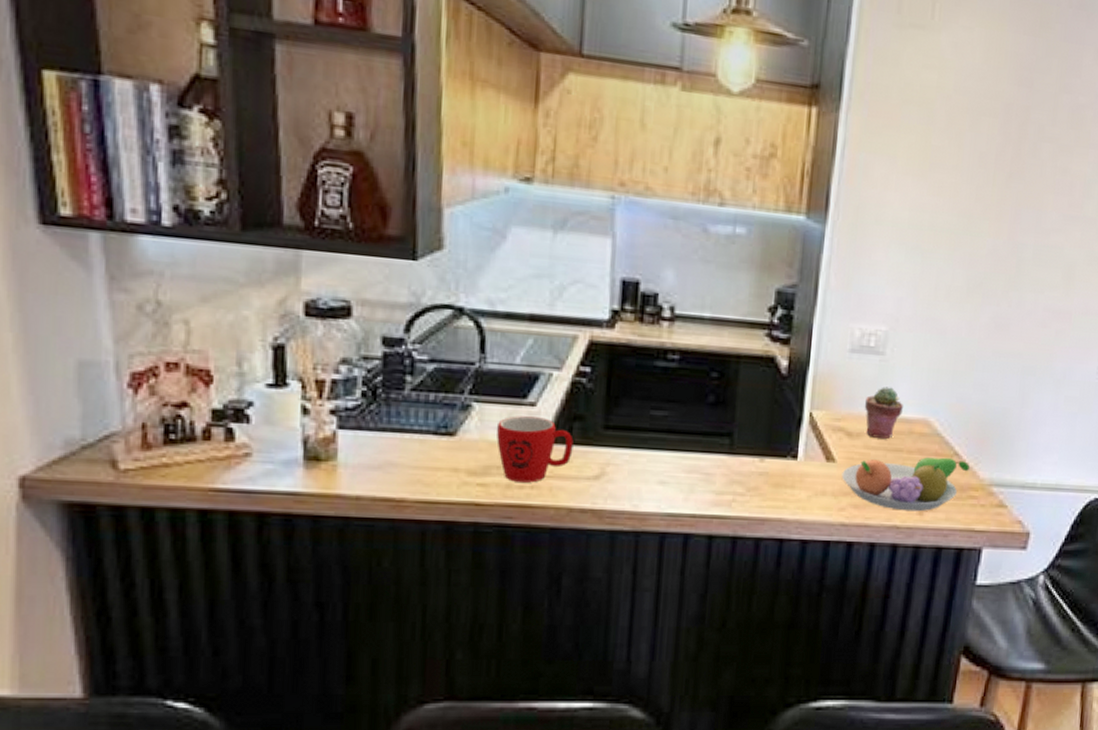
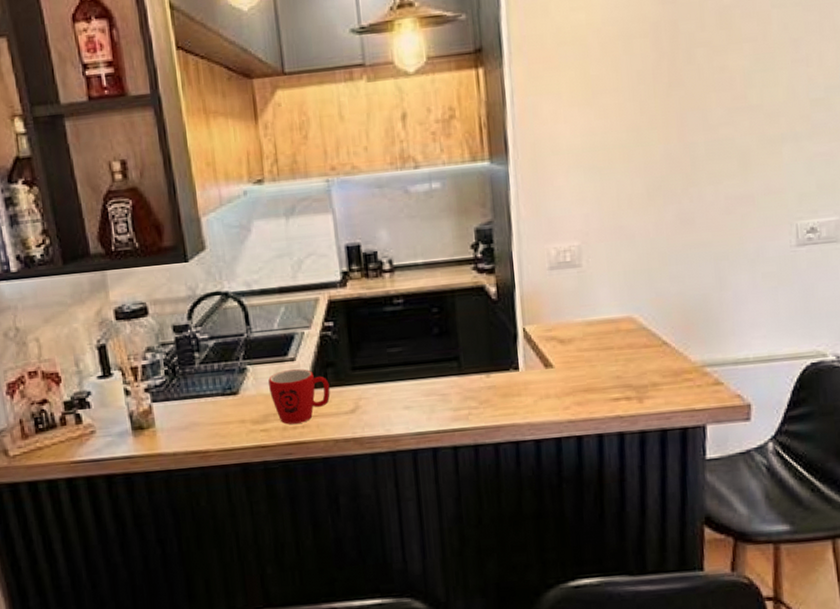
fruit bowl: present [841,457,970,512] -> none [561,347,680,402]
potted succulent: present [864,387,903,439] -> none [570,294,607,341]

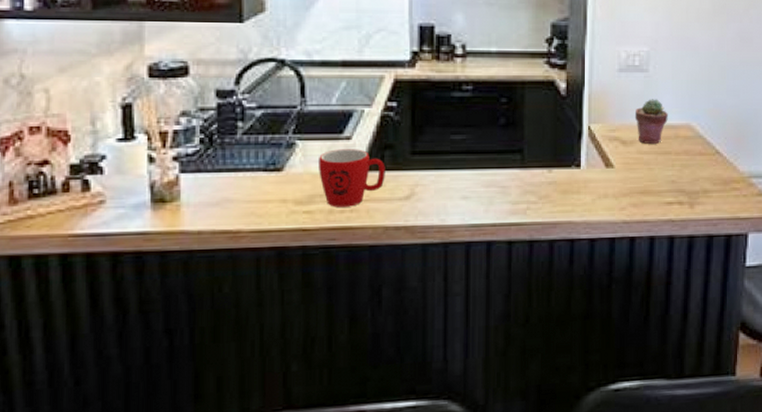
potted succulent: none [570,294,607,341] -> present [634,99,668,144]

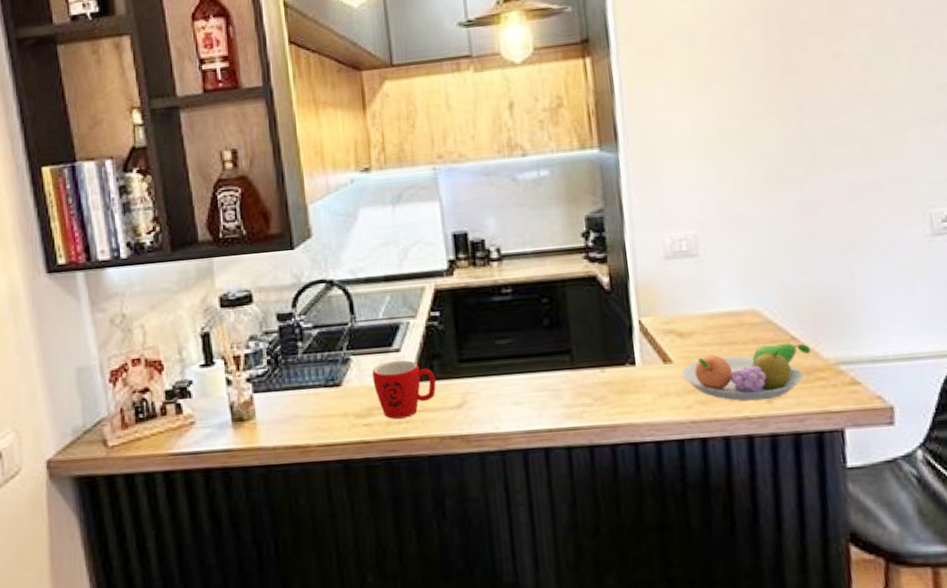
fruit bowl: none [620,156,730,206] -> present [681,342,810,401]
potted succulent: present [634,99,668,144] -> none [689,285,729,335]

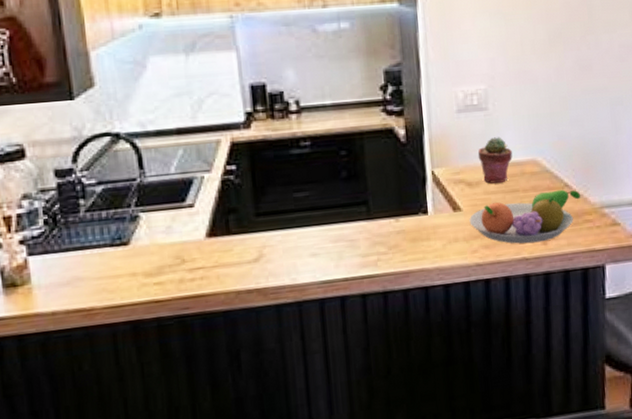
mug: present [372,360,436,419] -> none [164,215,232,276]
potted succulent: none [689,285,729,335] -> present [478,137,513,184]

